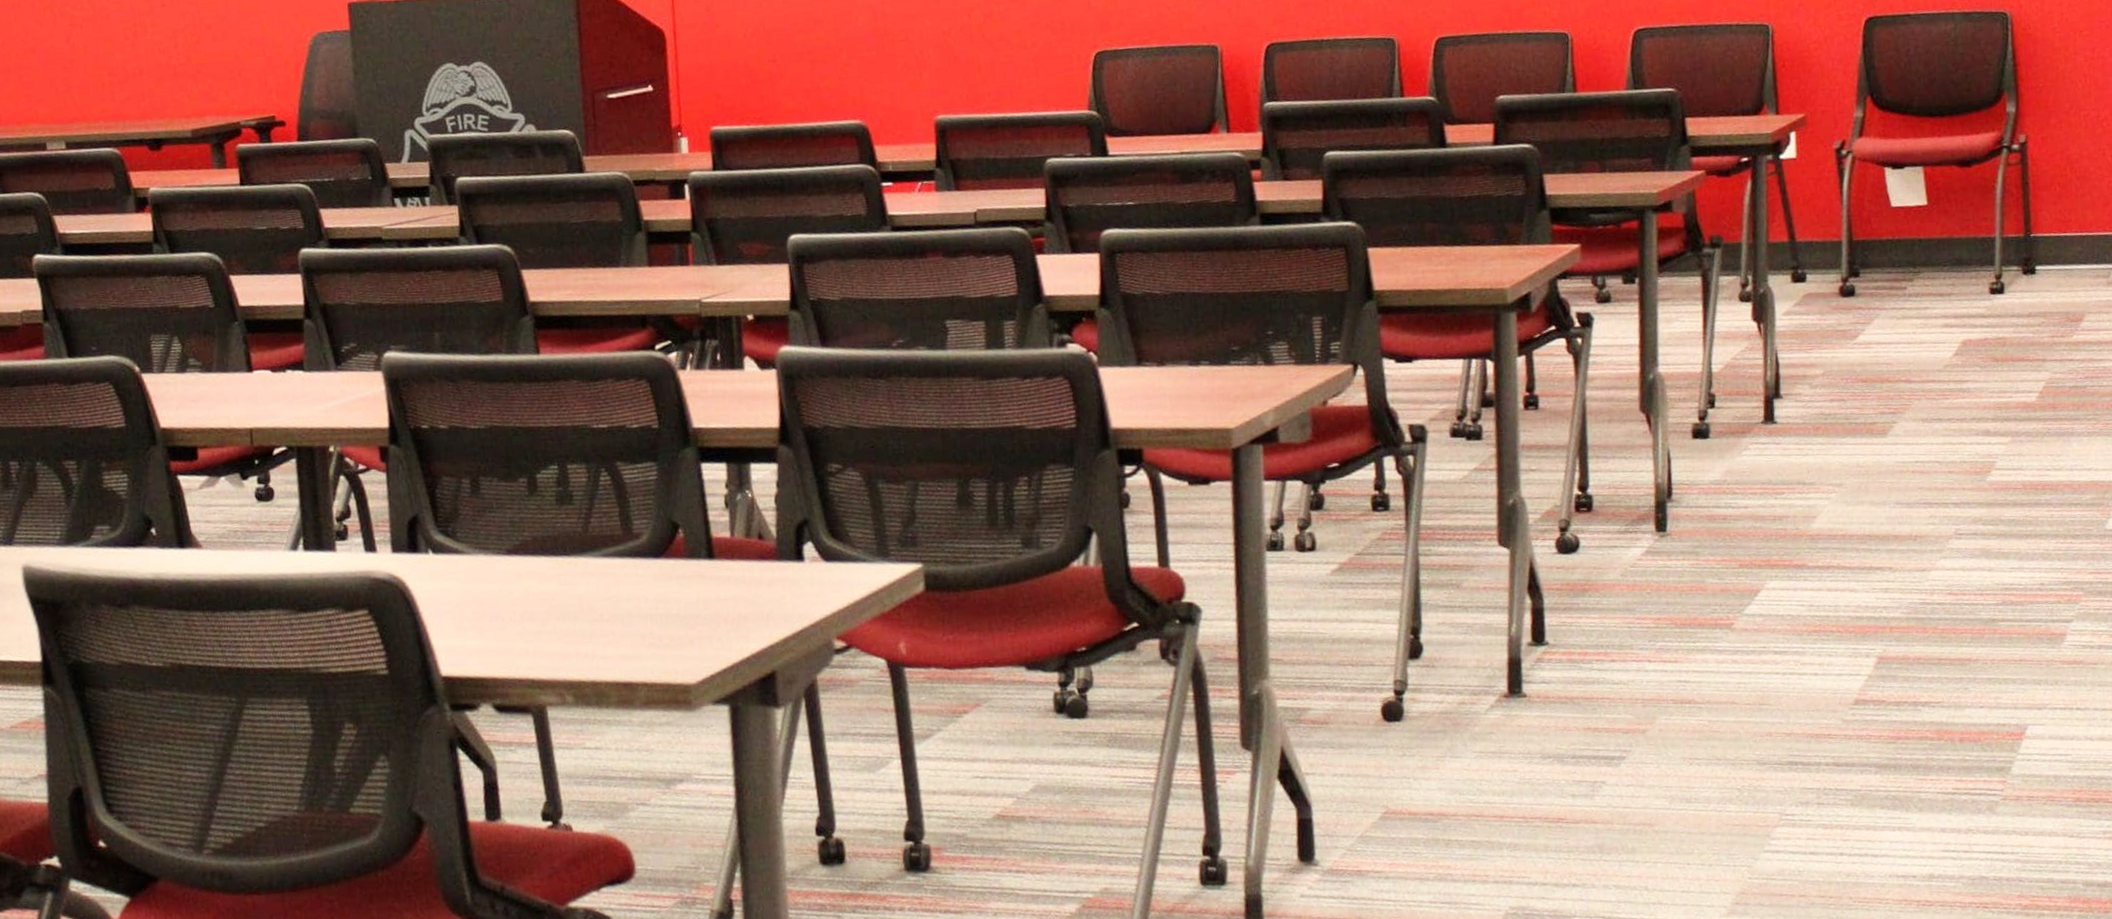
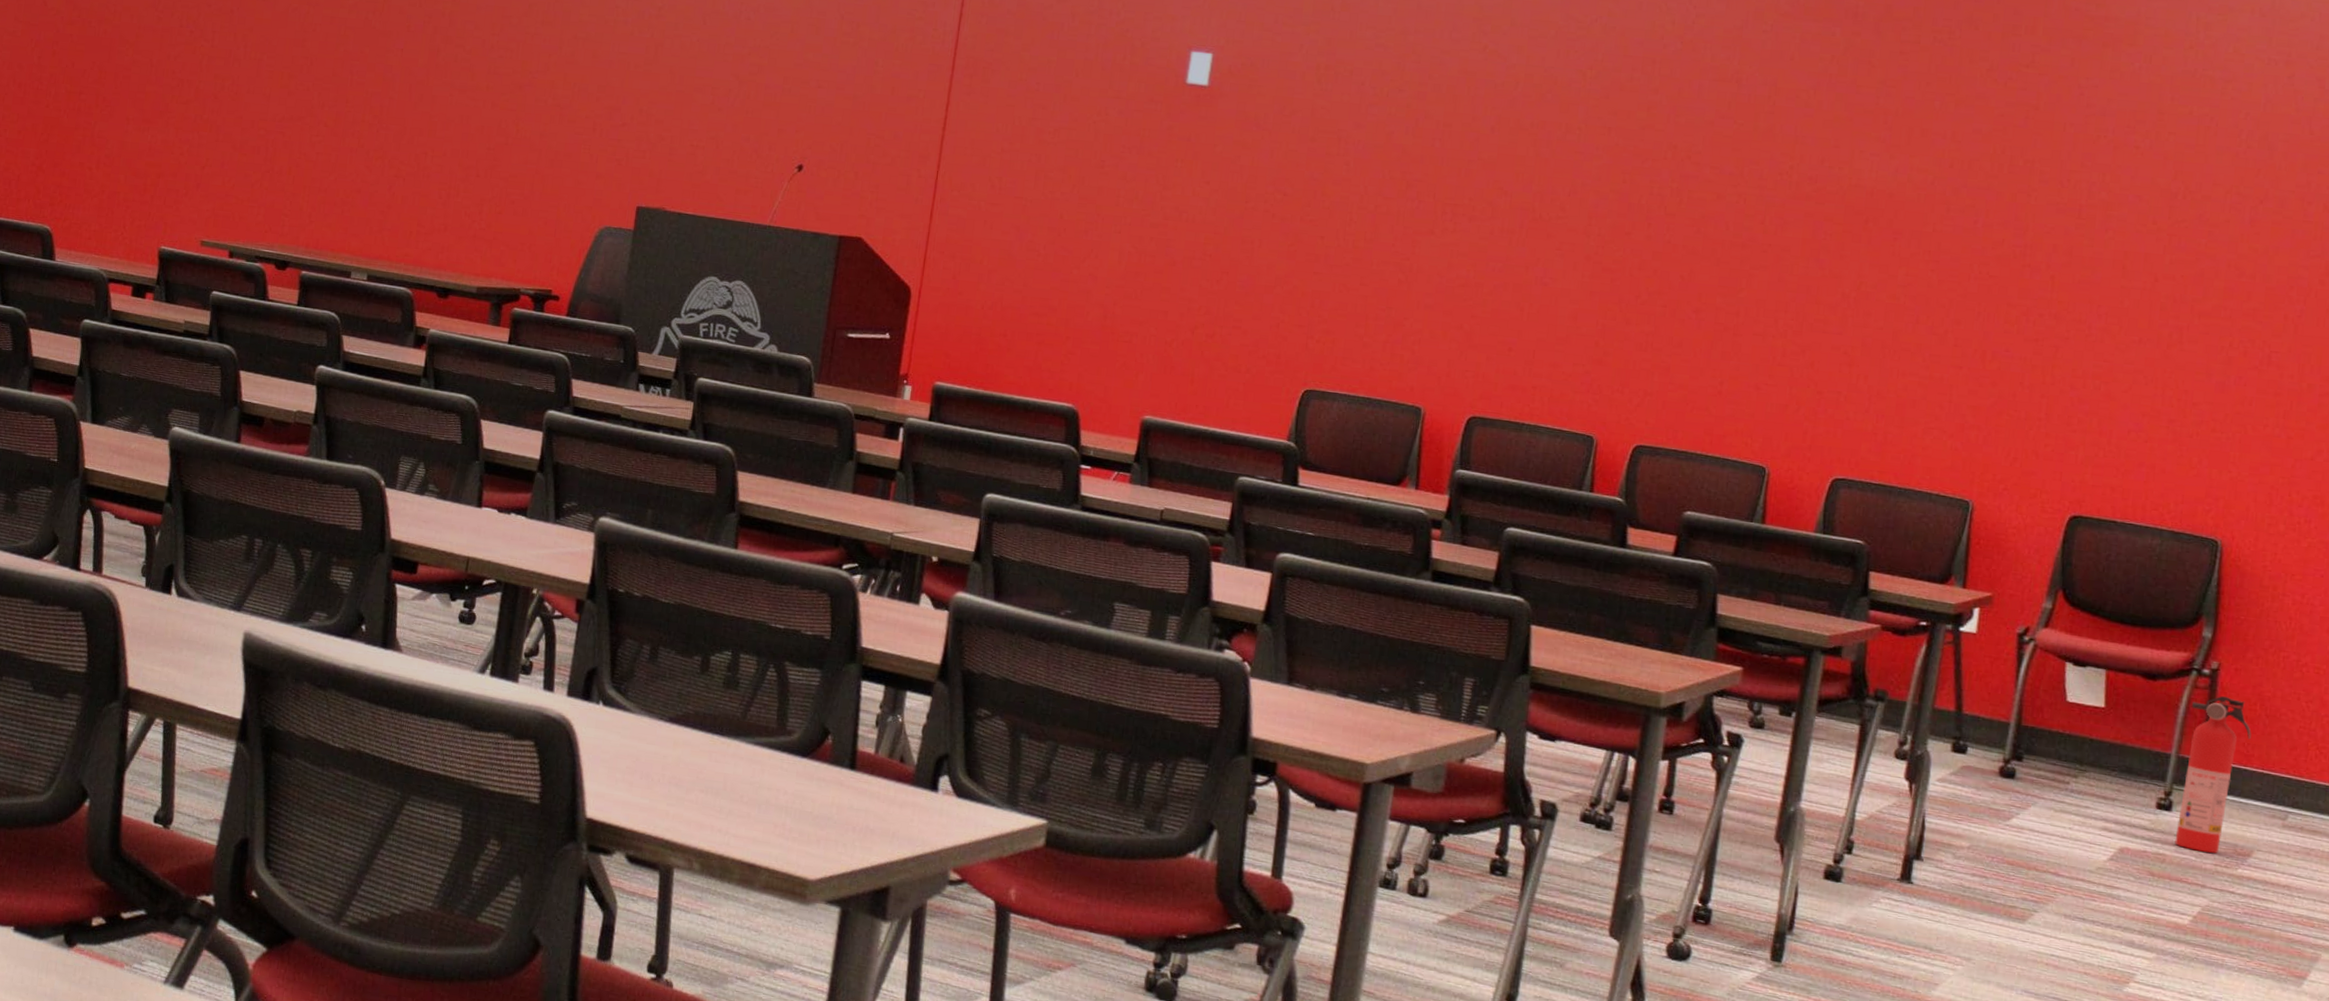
fire extinguisher: none [2006,168,2066,327] -> present [2174,696,2252,853]

